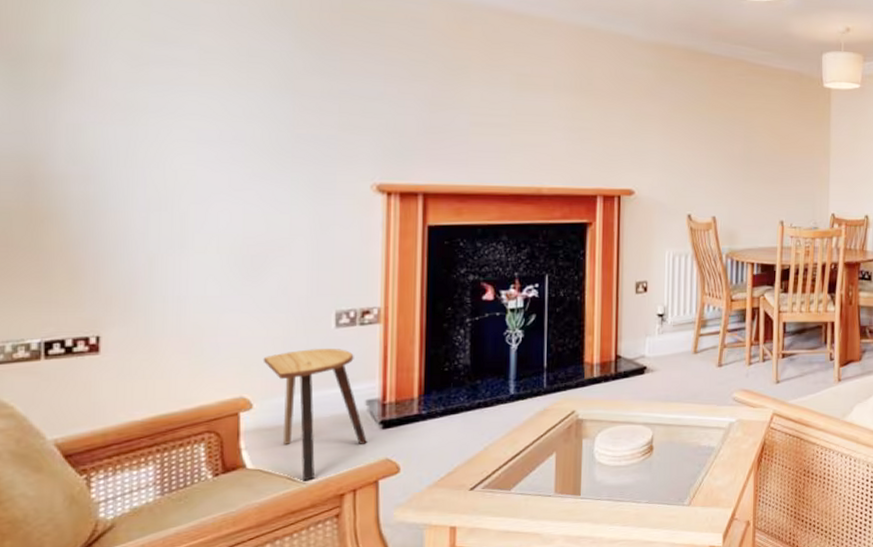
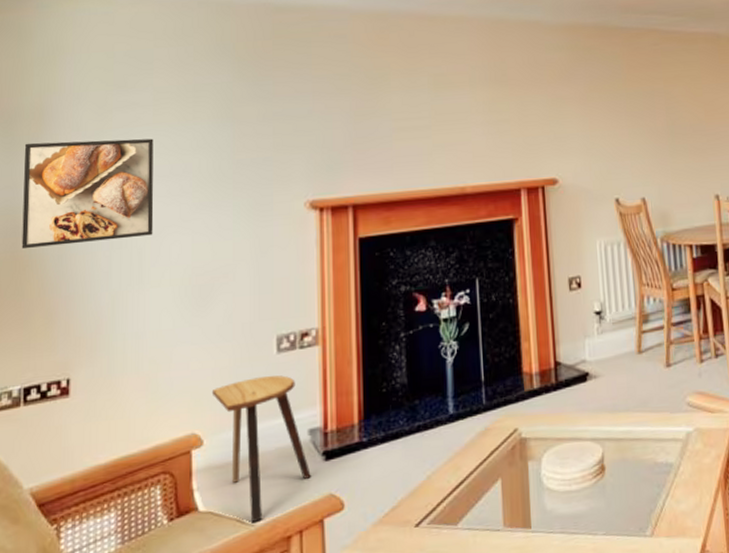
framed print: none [38,86,199,201] -> present [21,138,154,249]

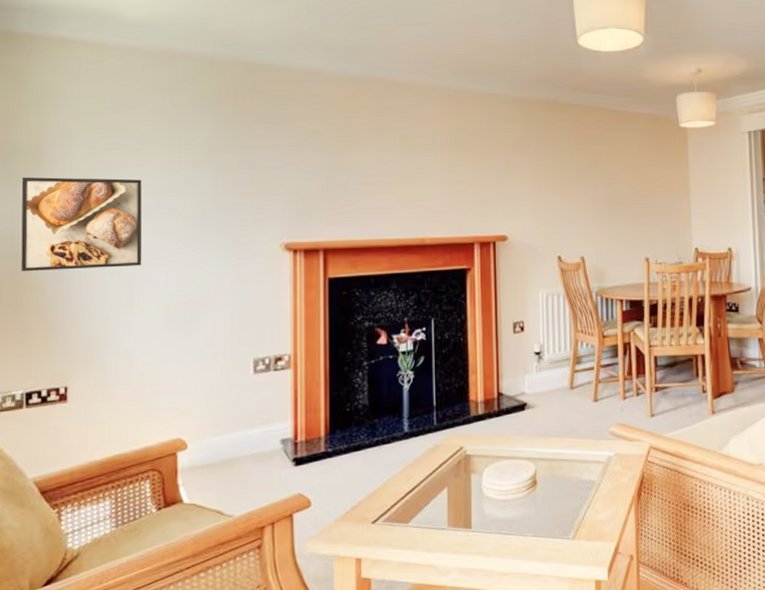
stool: present [211,375,311,523] -> none [195,393,282,515]

